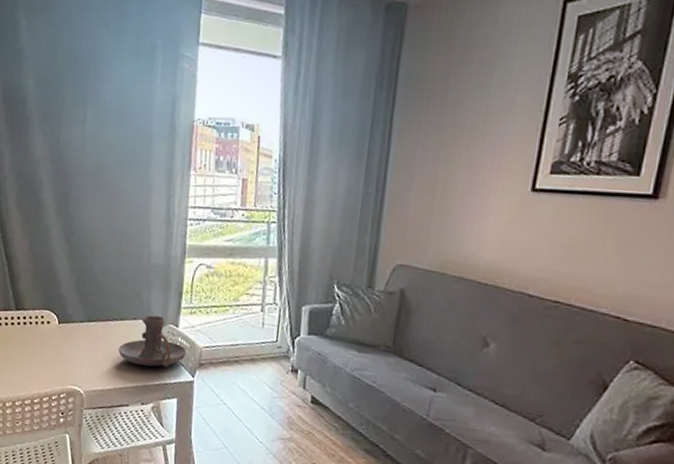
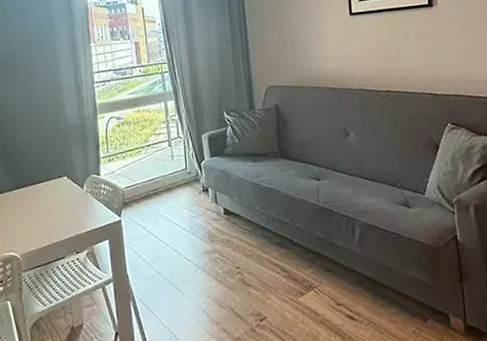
candle holder: present [118,315,187,368] -> none [48,169,111,218]

